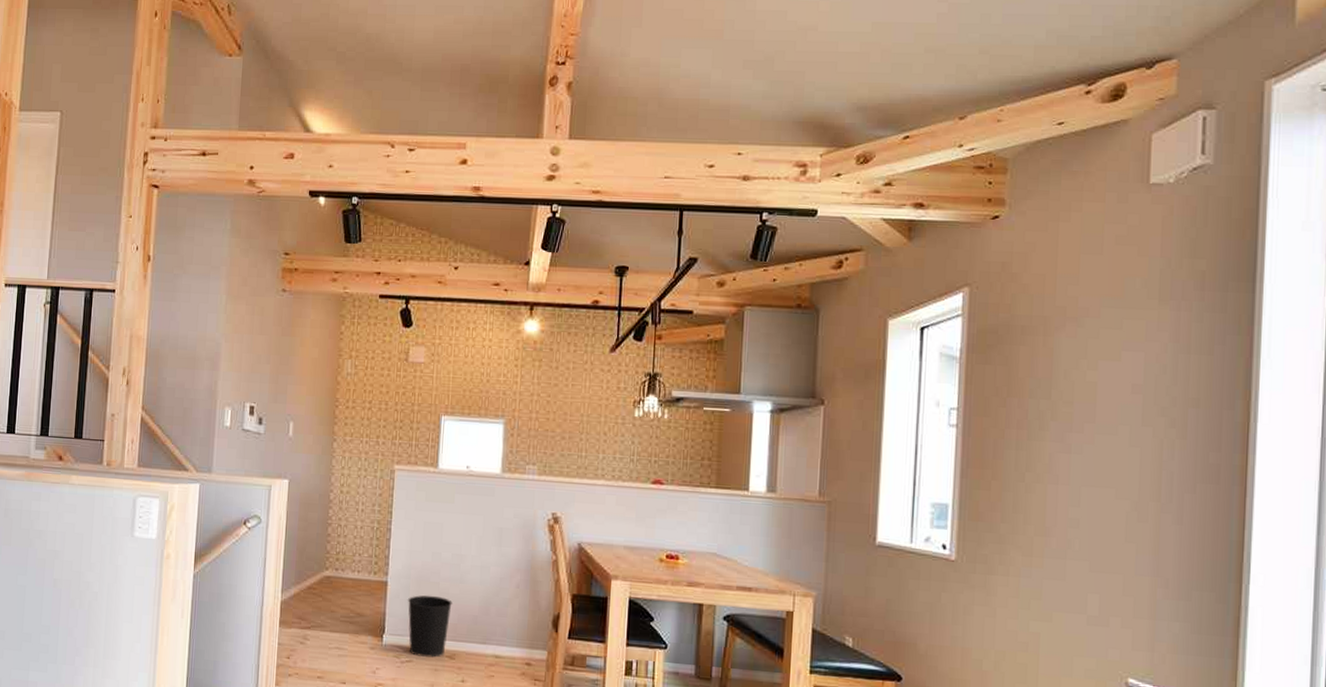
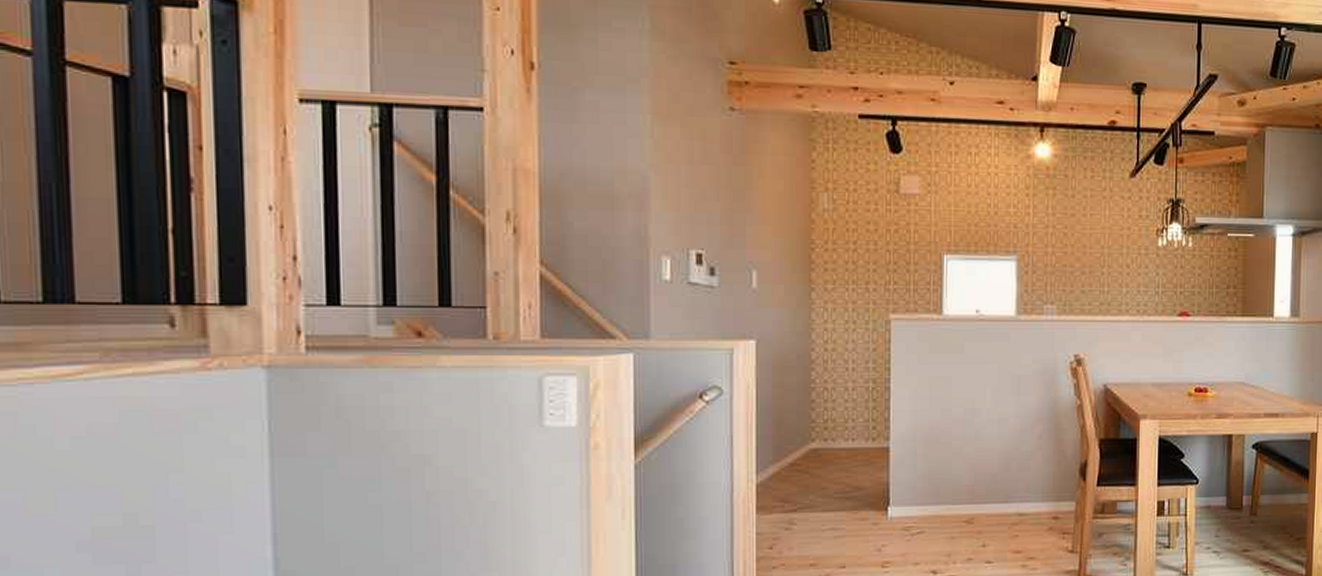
wastebasket: present [407,595,452,658] -> none [914,457,967,526]

